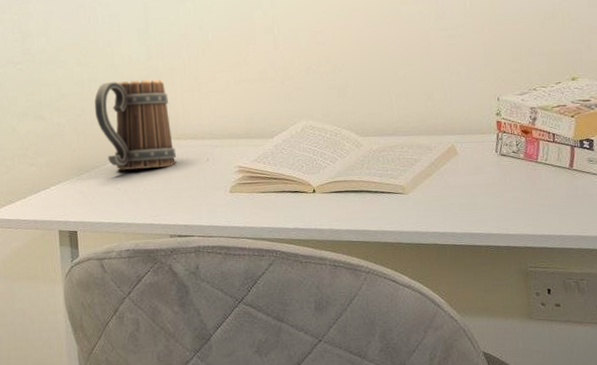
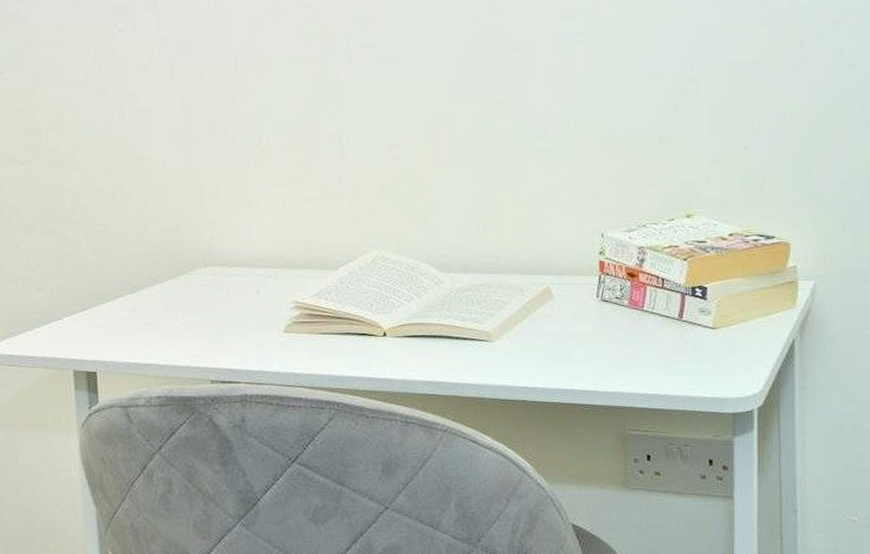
mug: present [94,79,176,171] -> none [119,191,220,301]

